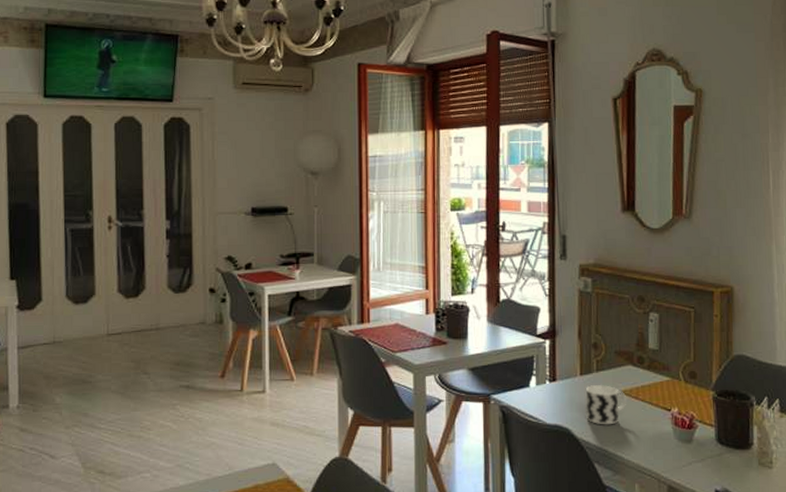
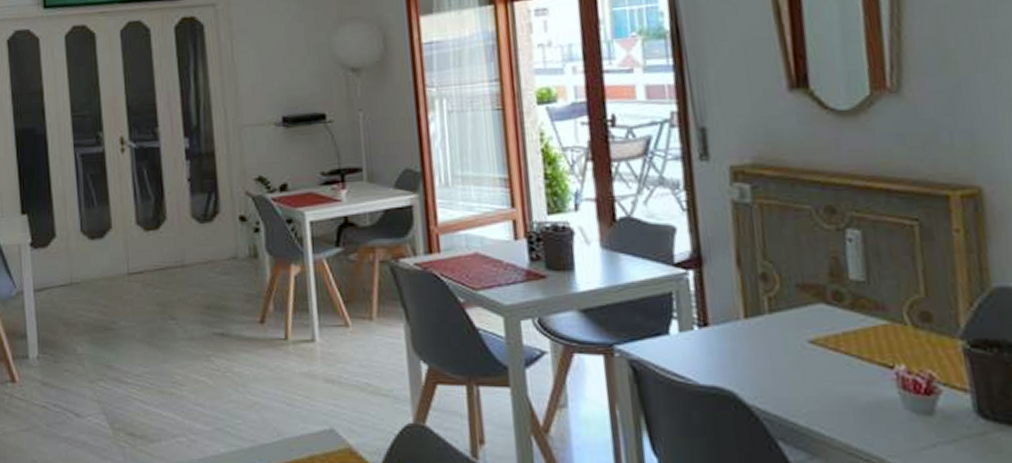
cup: present [585,385,627,425] -> none [755,331,822,388]

